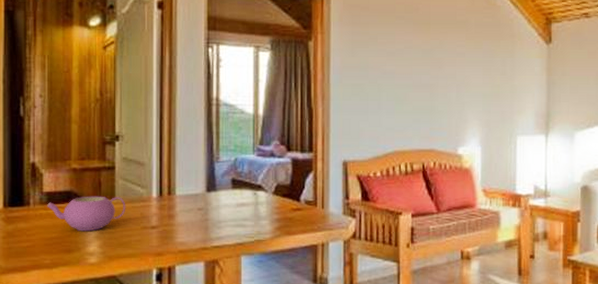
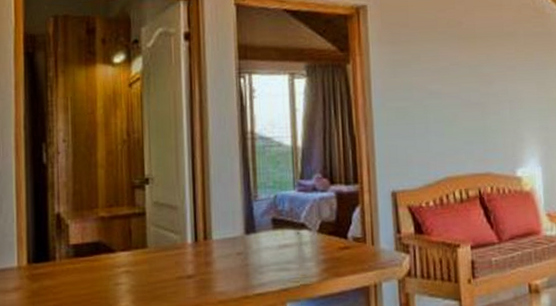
teapot: present [47,196,126,232] -> none [74,245,159,286]

